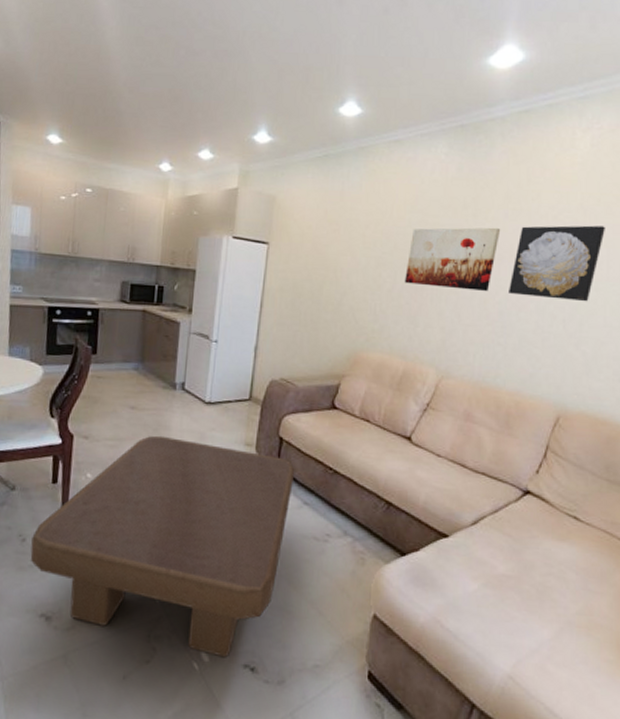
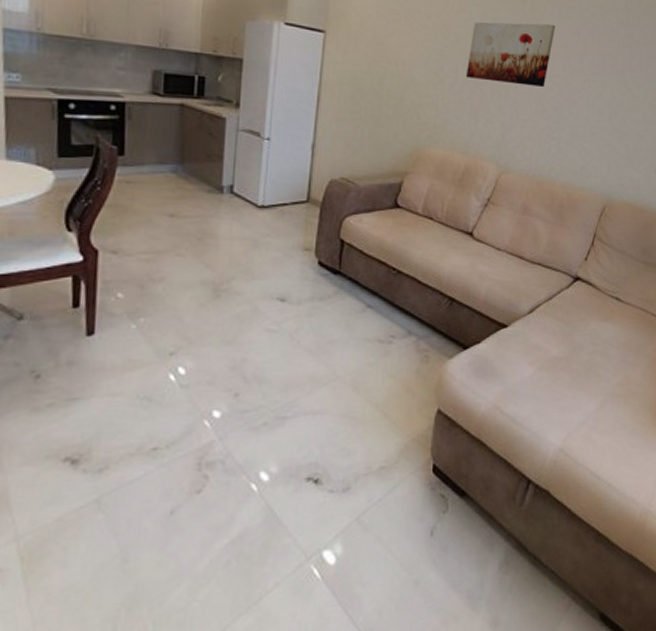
coffee table: present [30,435,295,658] -> none [47,245,358,475]
wall art: present [509,225,605,302] -> none [562,23,645,98]

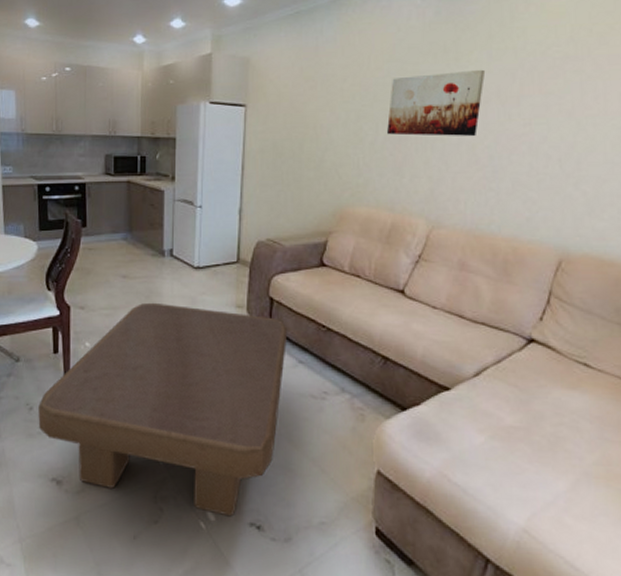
coffee table: none [47,245,358,475] -> present [38,302,288,517]

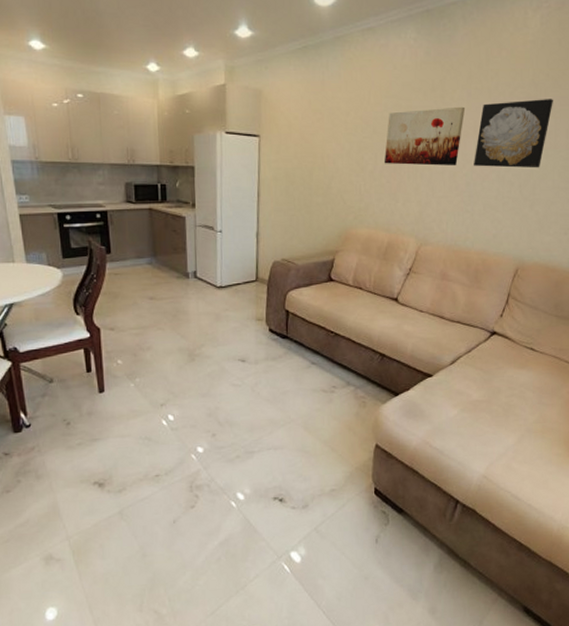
coffee table: present [38,302,288,517] -> none [76,320,302,495]
wall art: none [498,58,600,139] -> present [474,99,553,168]

